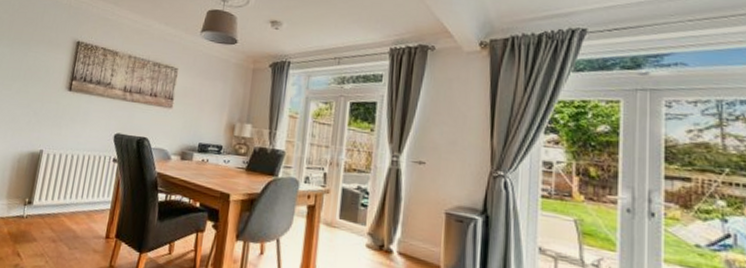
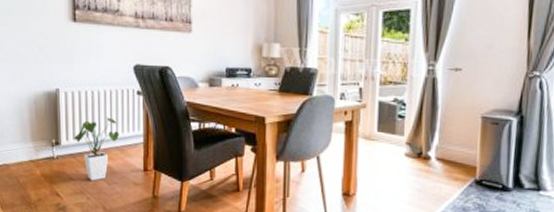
house plant: none [46,181,90,245] -> present [74,117,119,181]

